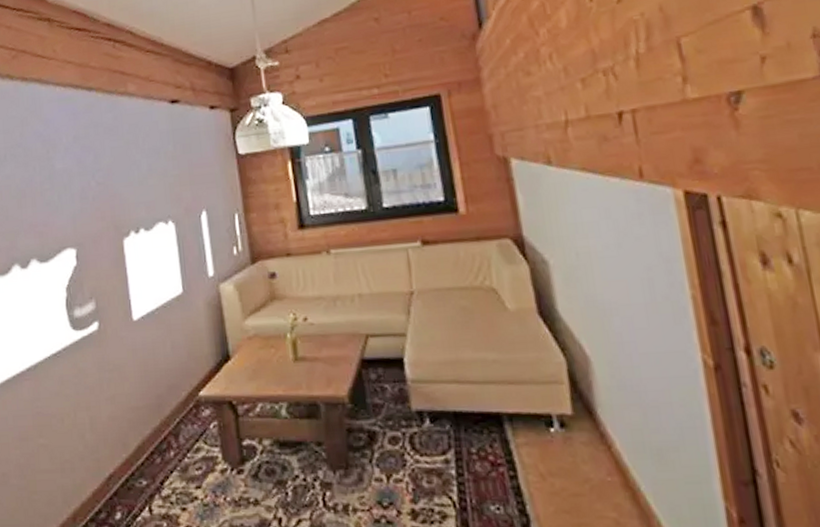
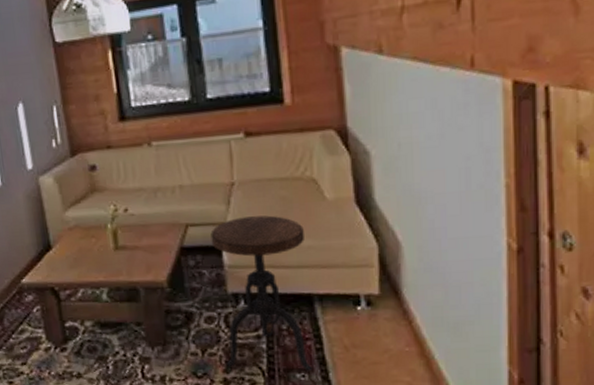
side table: none [391,326,508,502] -> present [210,215,313,371]

